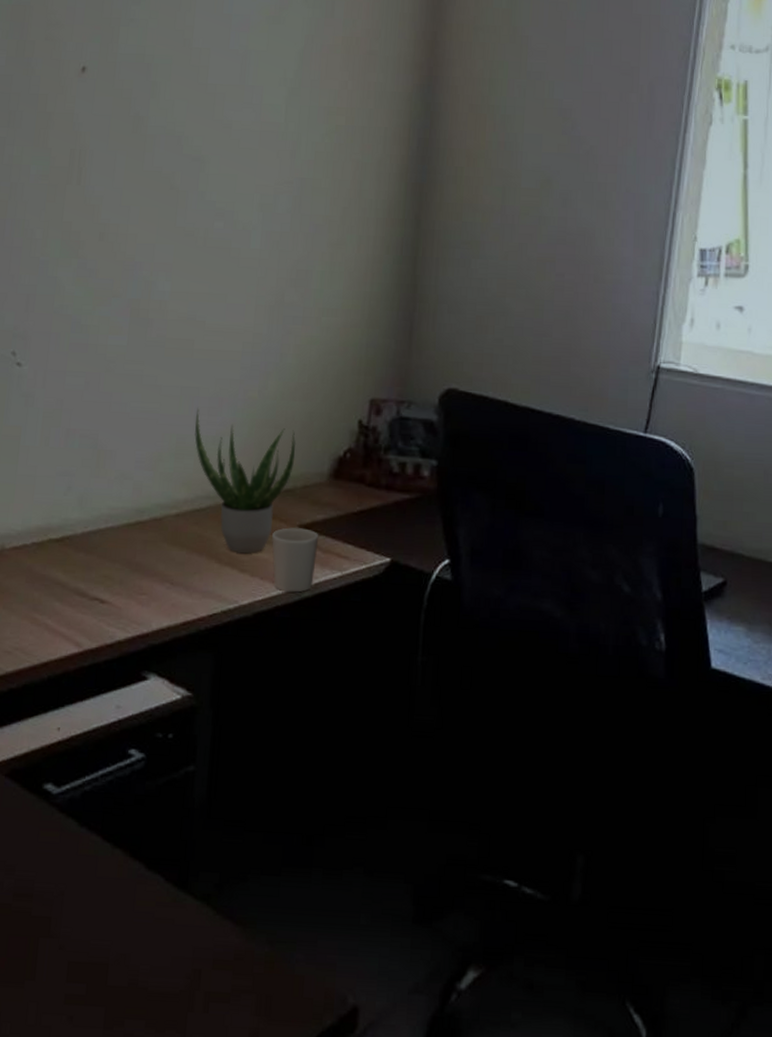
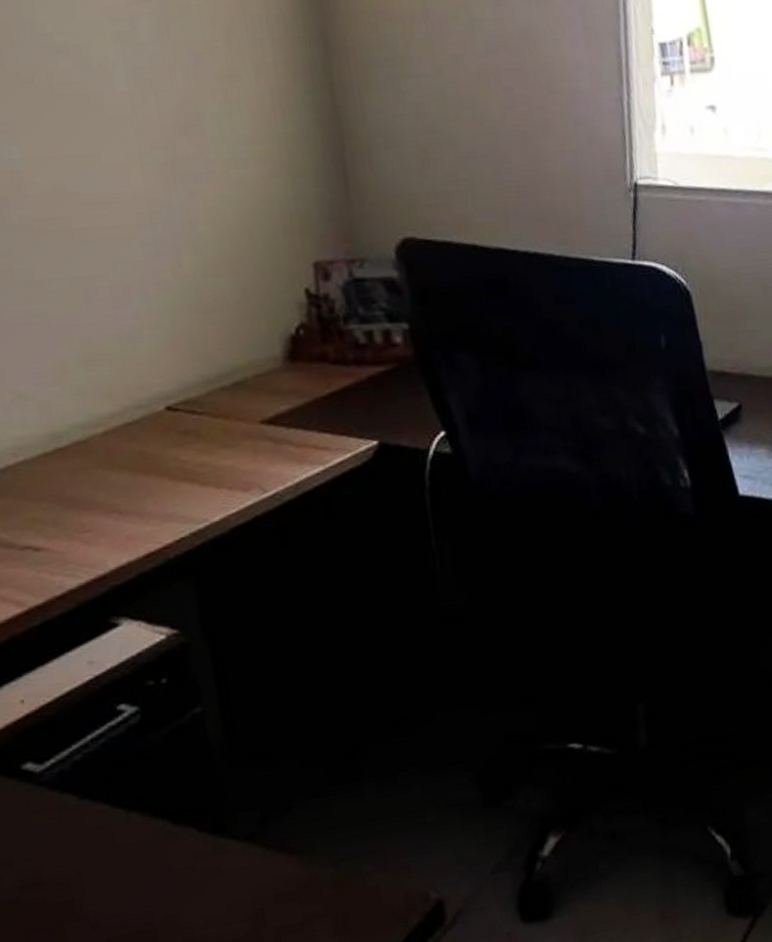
potted plant: present [194,407,296,554] -> none [97,300,238,465]
mug: present [272,527,319,593] -> none [230,423,294,499]

